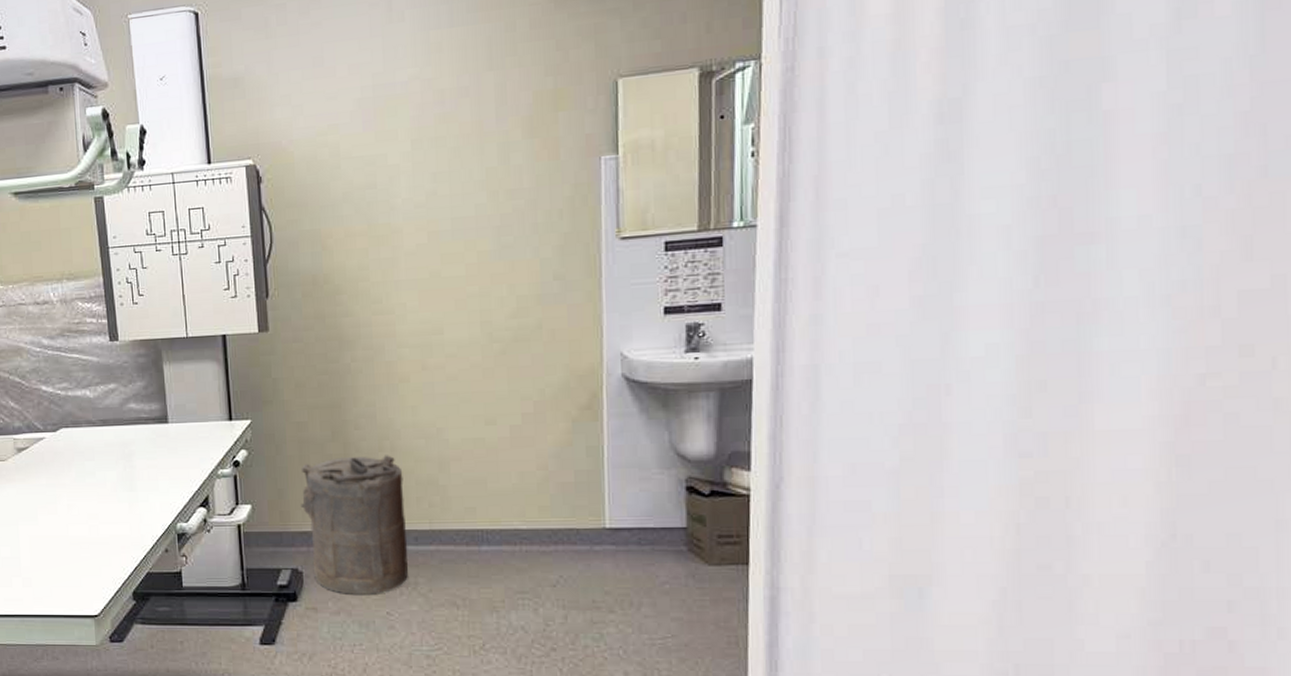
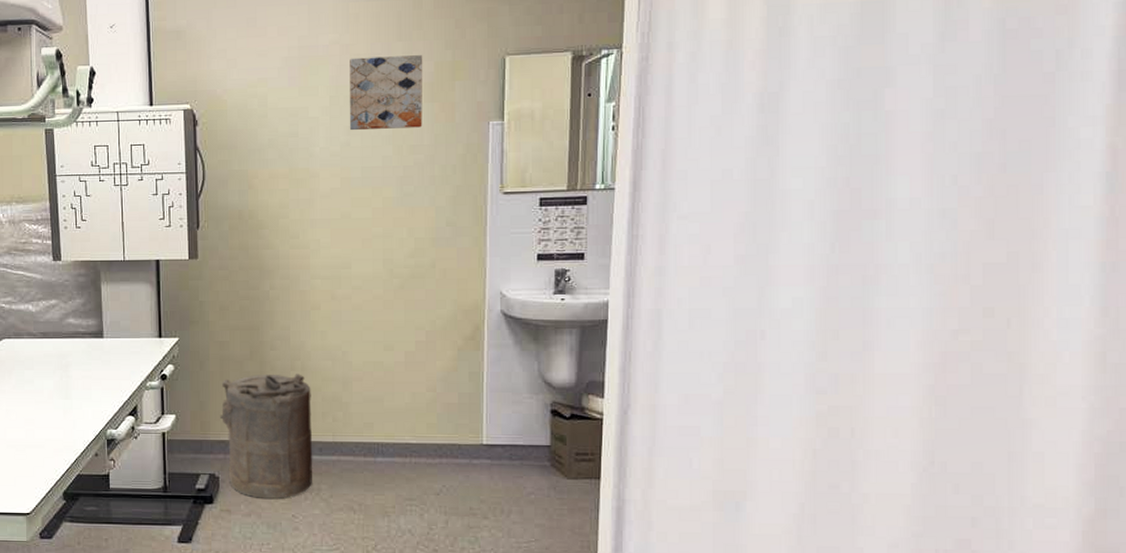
wall art: none [433,85,521,178] -> present [349,55,423,131]

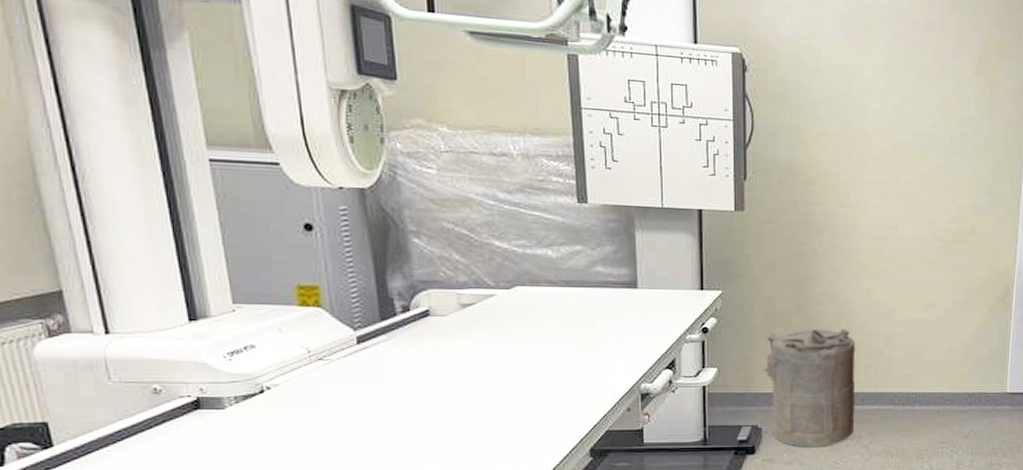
wall art: present [349,55,423,131] -> none [902,23,974,100]

